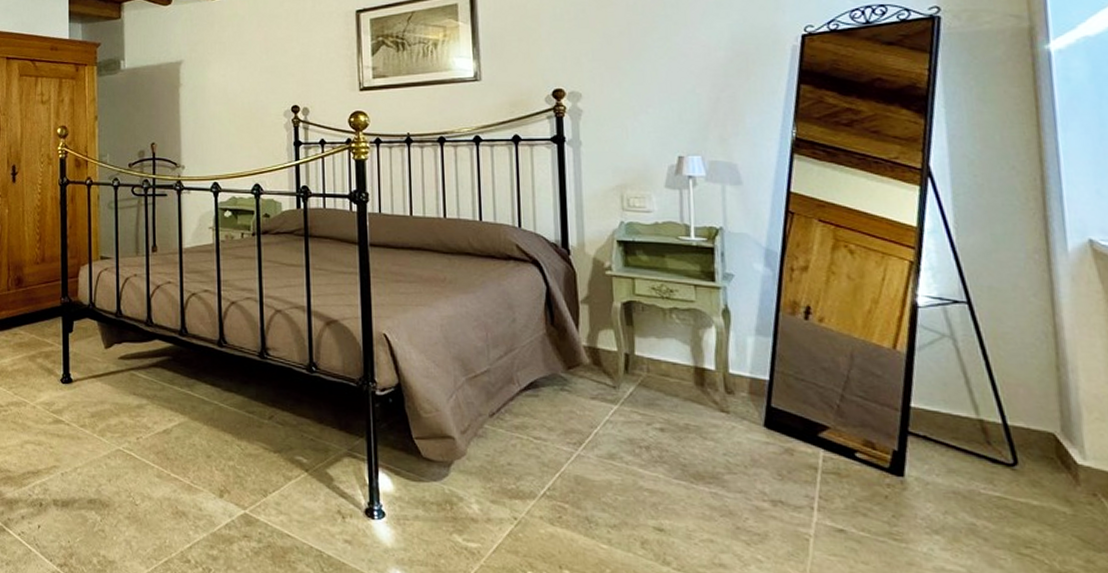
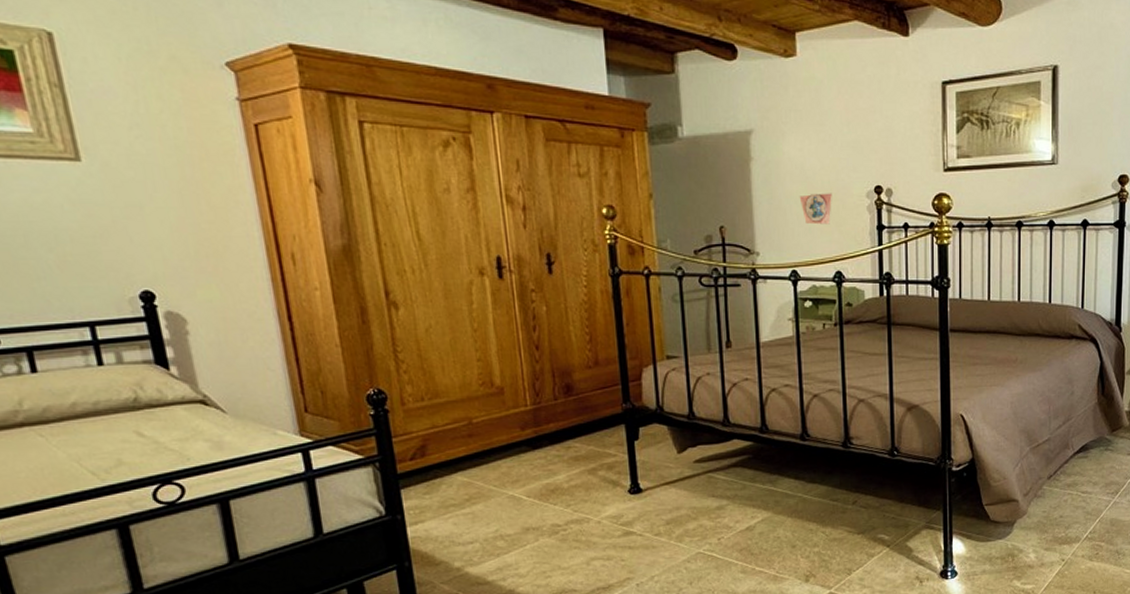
animal cookie: none [221,112,252,141] -> present [799,193,832,225]

